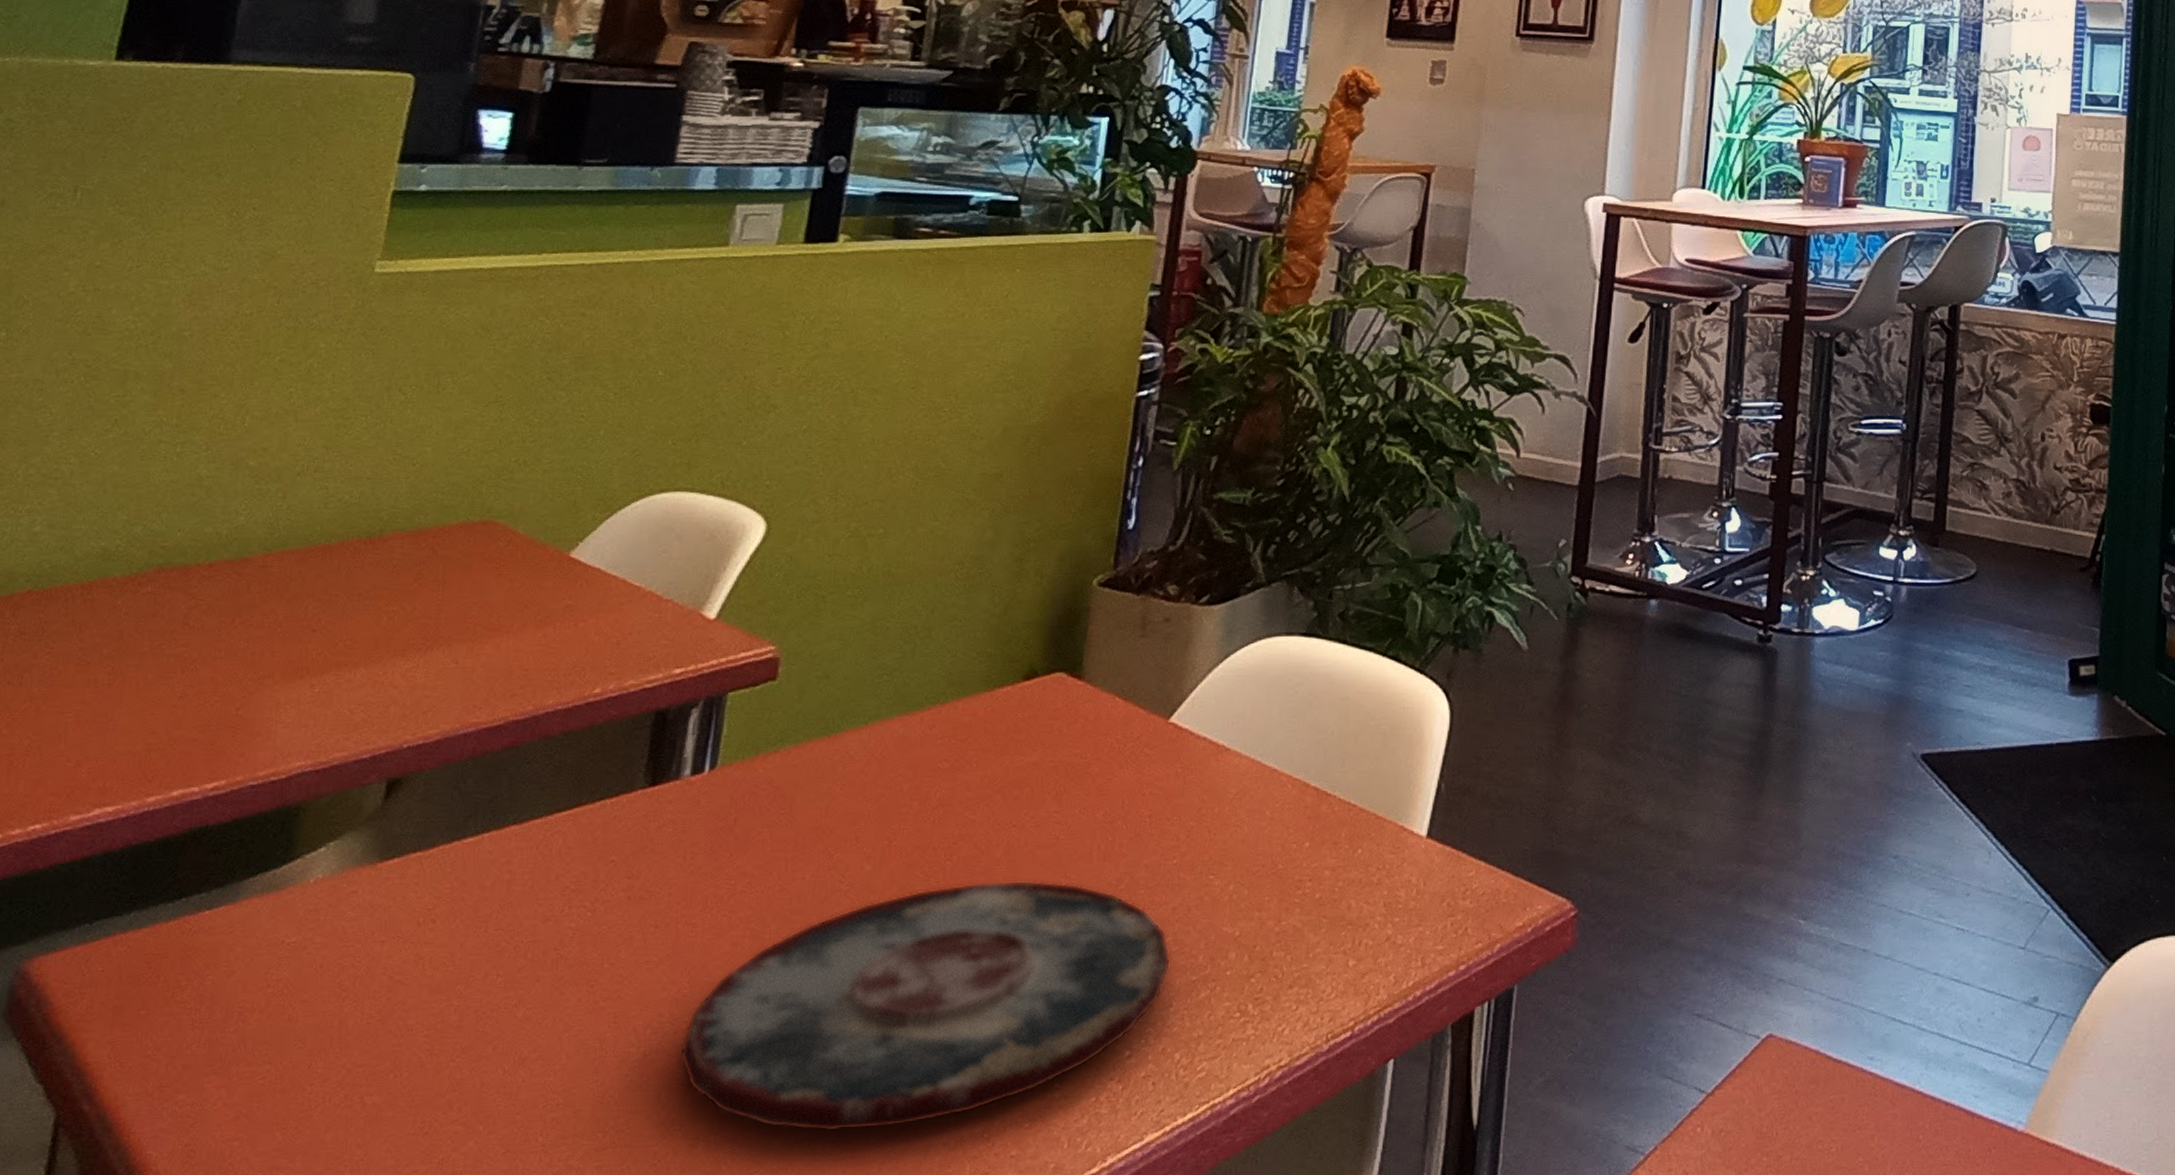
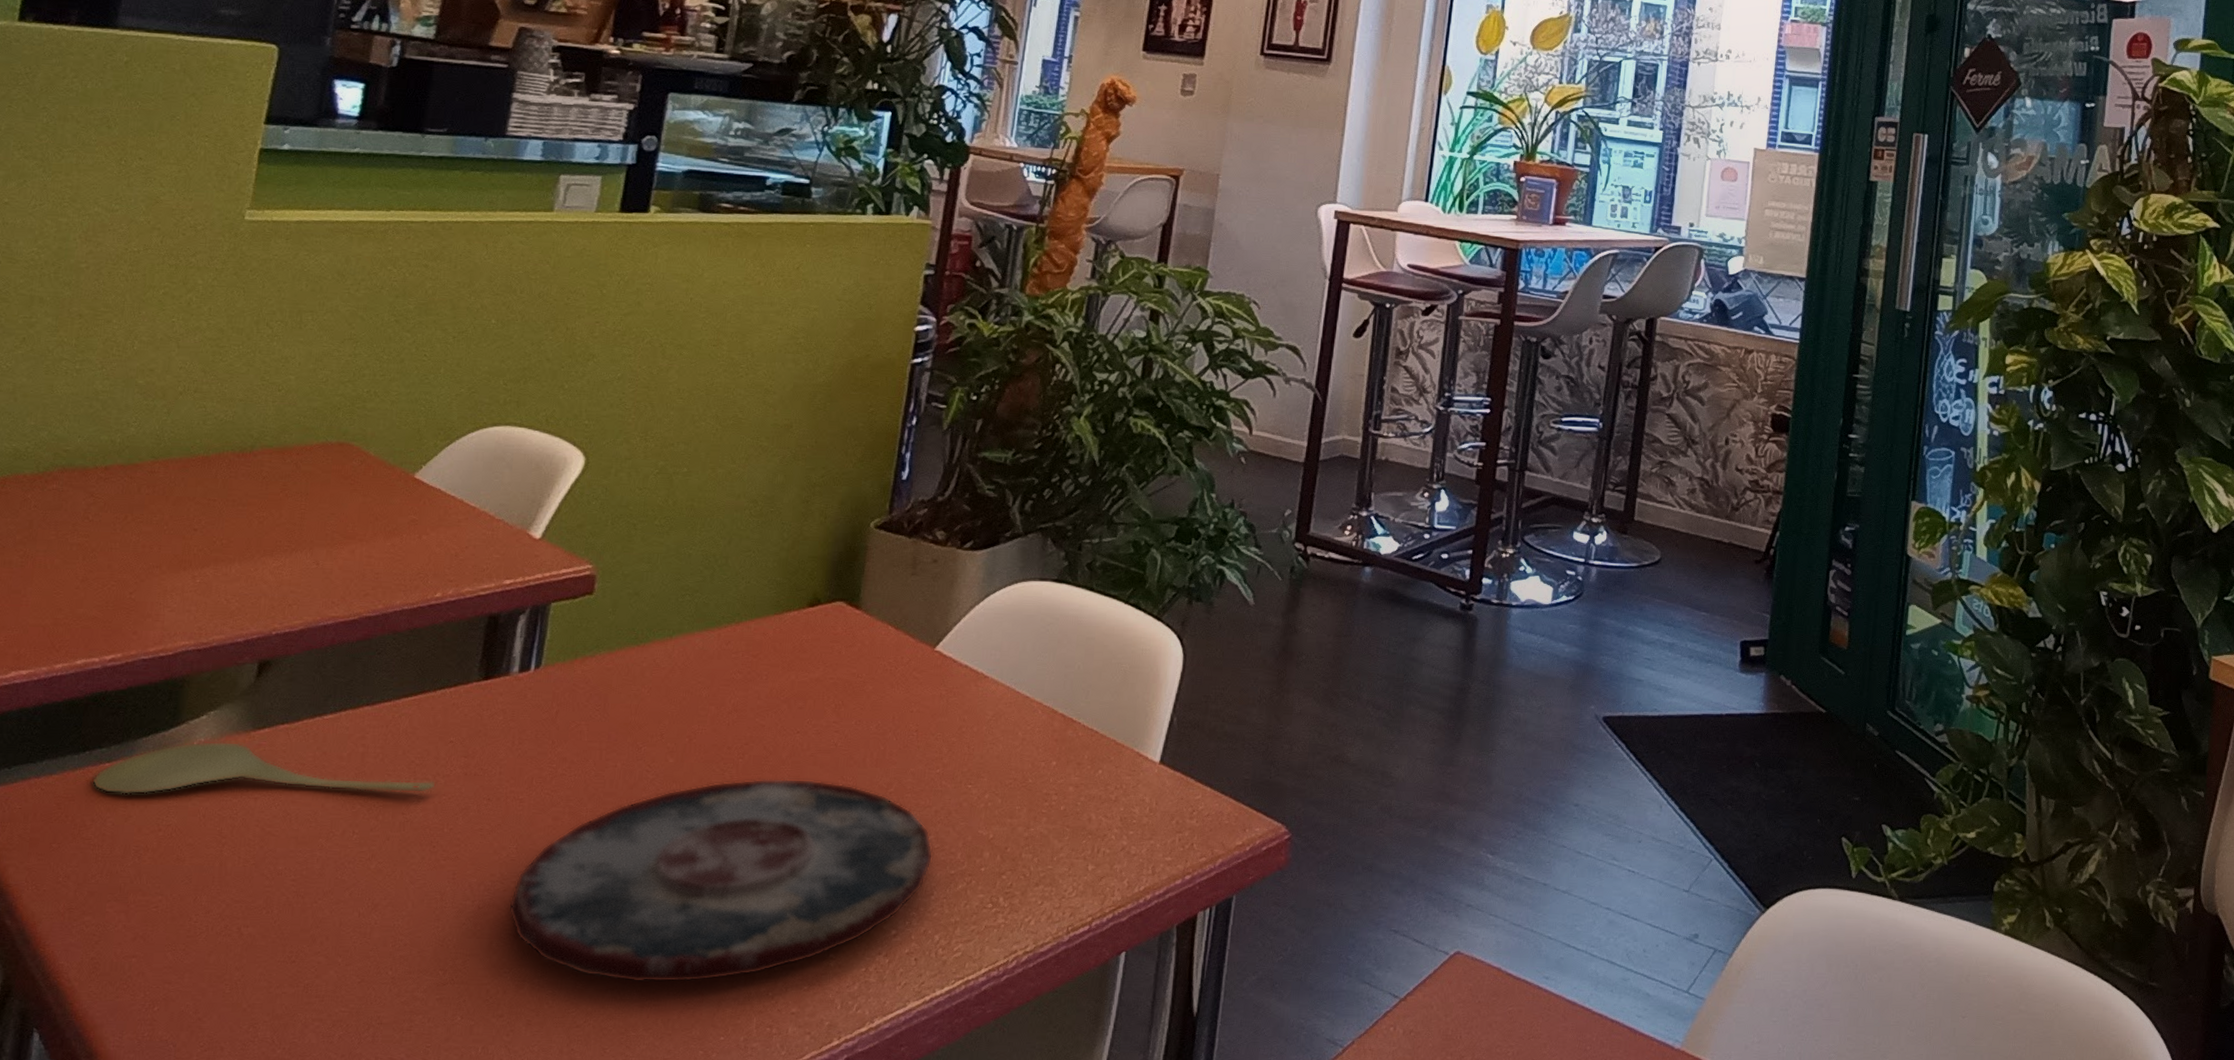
spoon: none [189,876,594,947] -> present [92,741,436,795]

